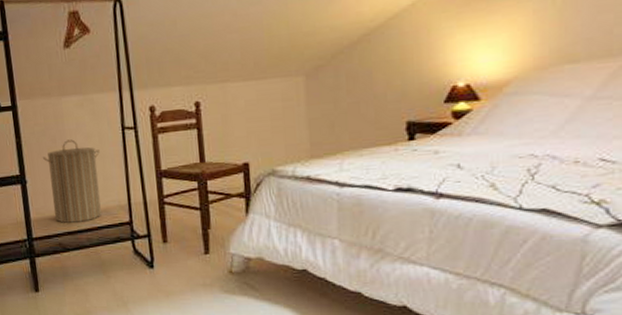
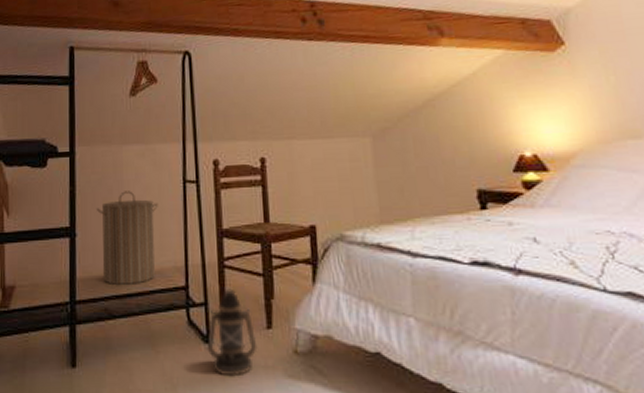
lantern: none [151,222,197,294] -> present [207,288,258,377]

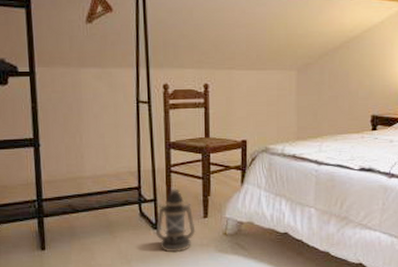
laundry hamper: present [96,191,158,284] -> none [57,108,114,186]

